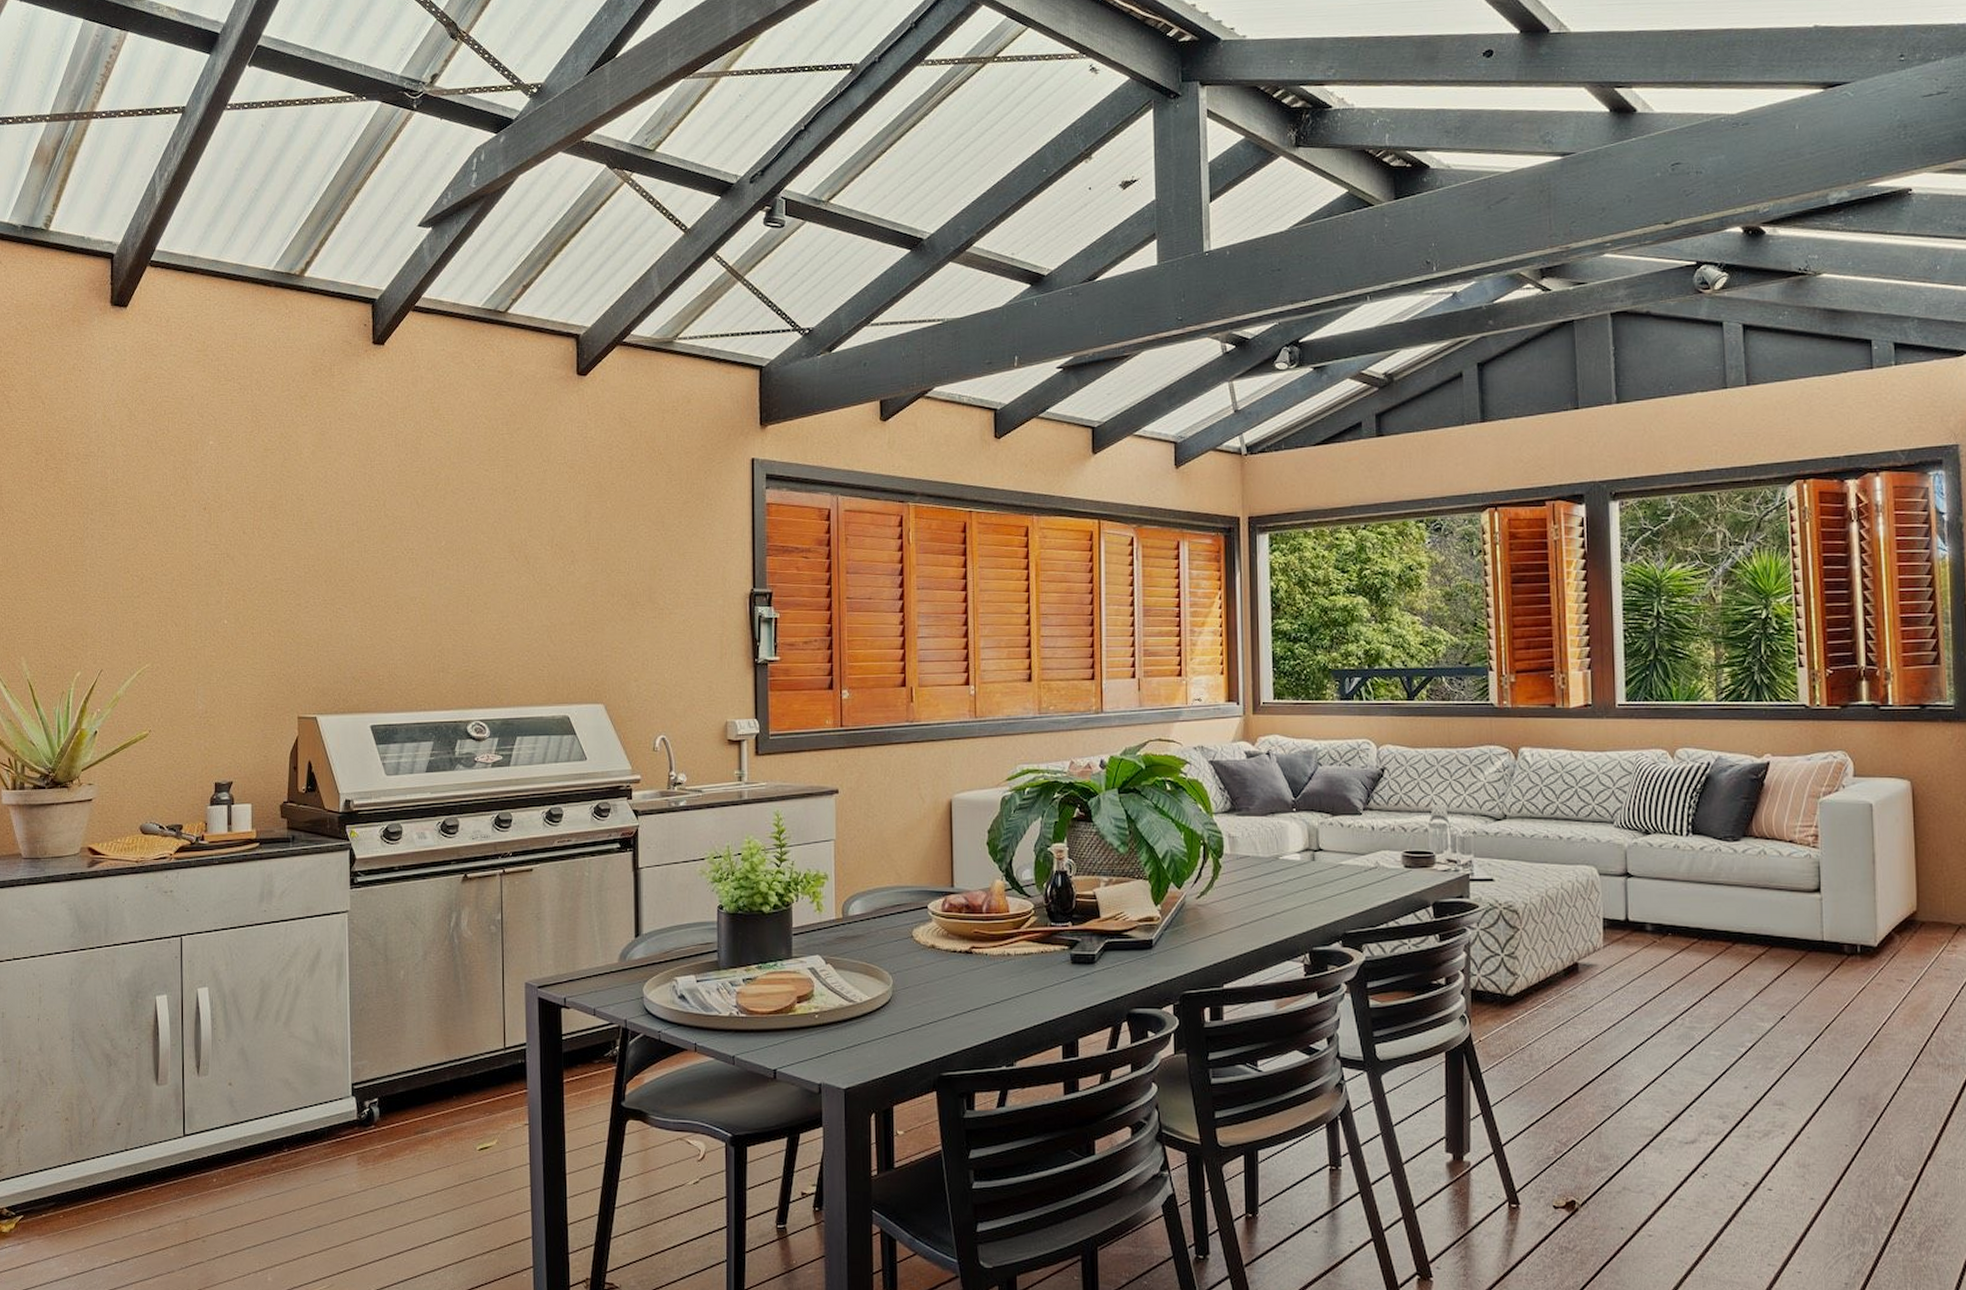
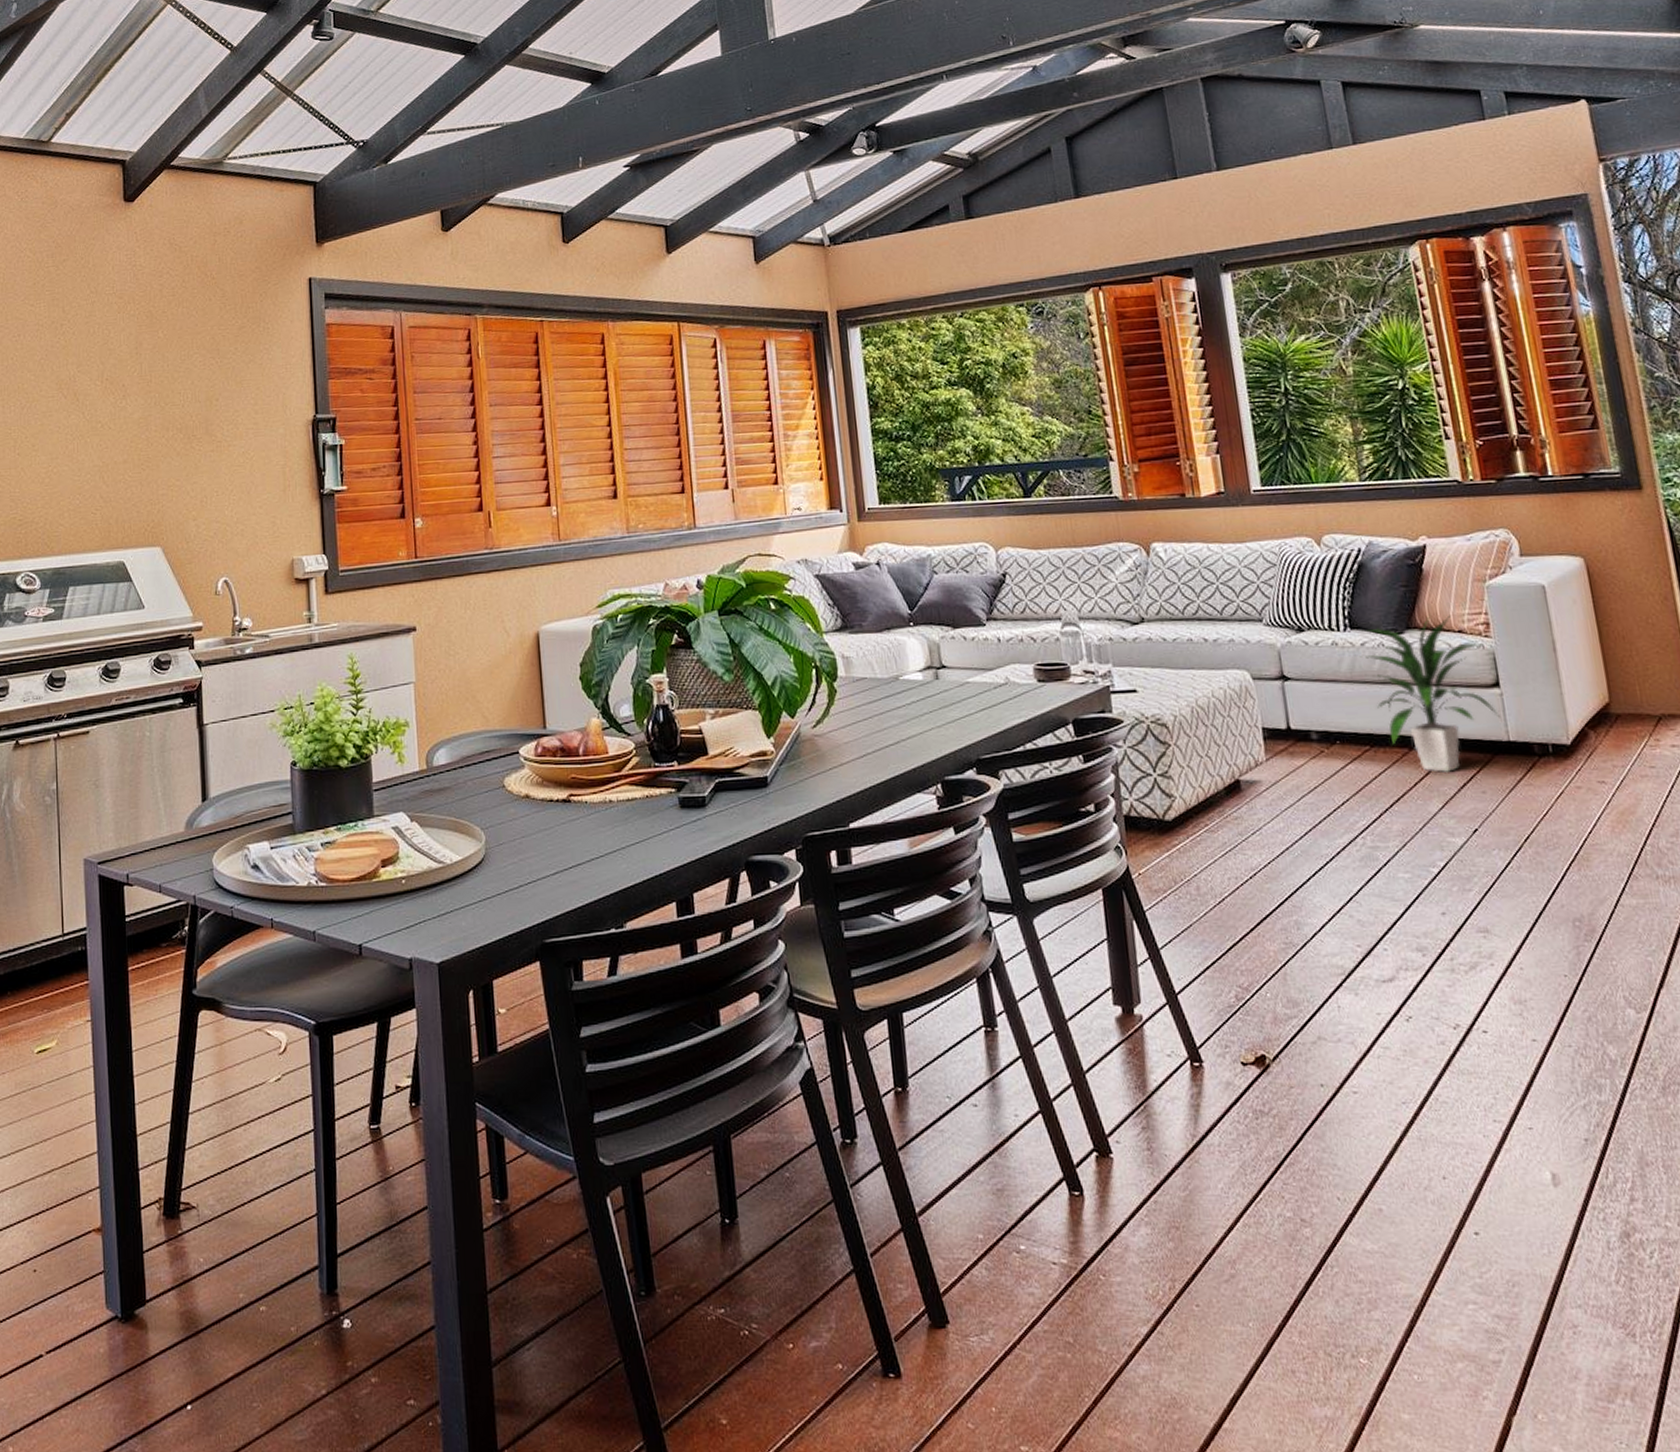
indoor plant: none [1697,826,1817,966] -> present [1359,615,1500,774]

